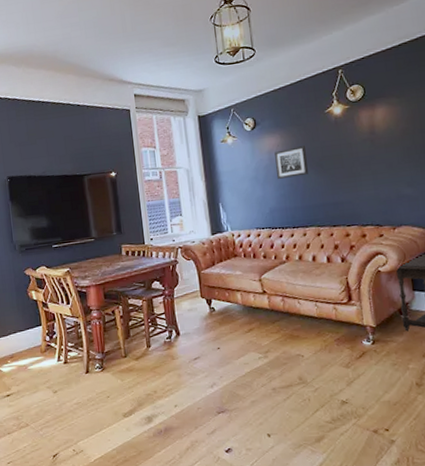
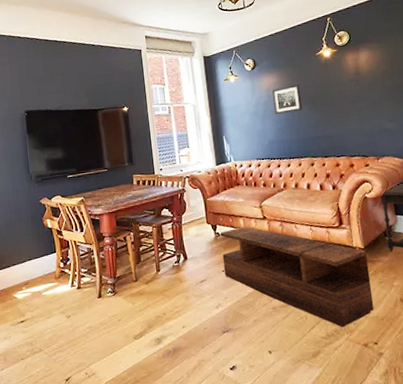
coffee table: none [215,301,386,412] -> present [219,226,375,328]

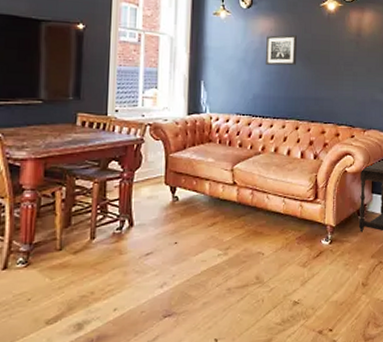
coffee table: present [219,226,375,328] -> none [176,191,337,313]

